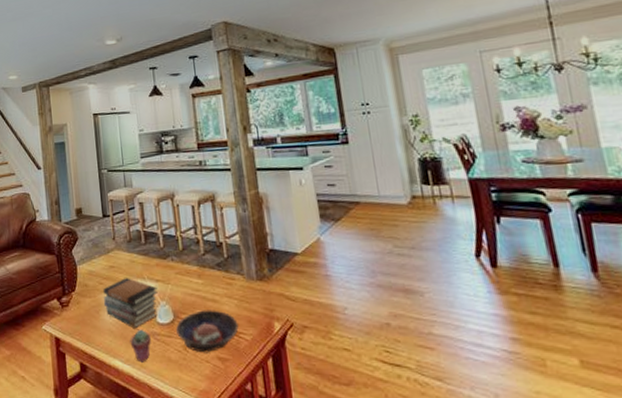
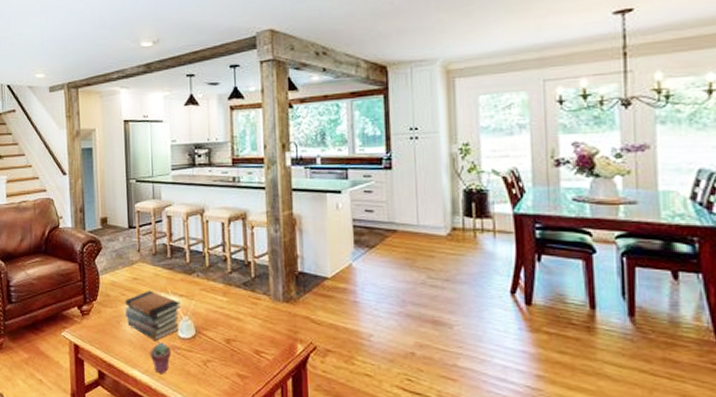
bowl: present [176,310,239,353] -> none [197,327,261,370]

